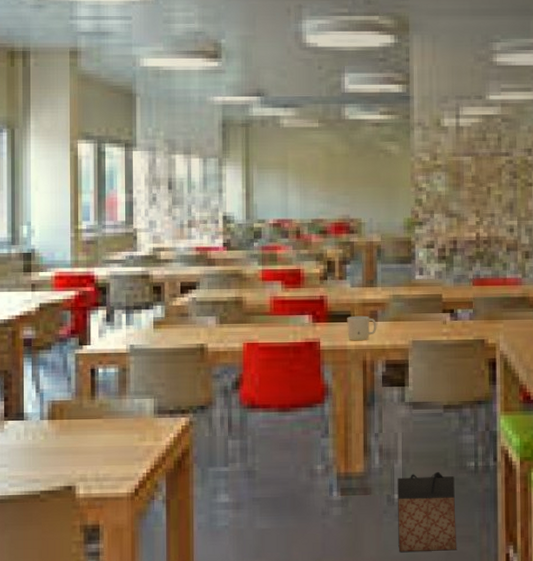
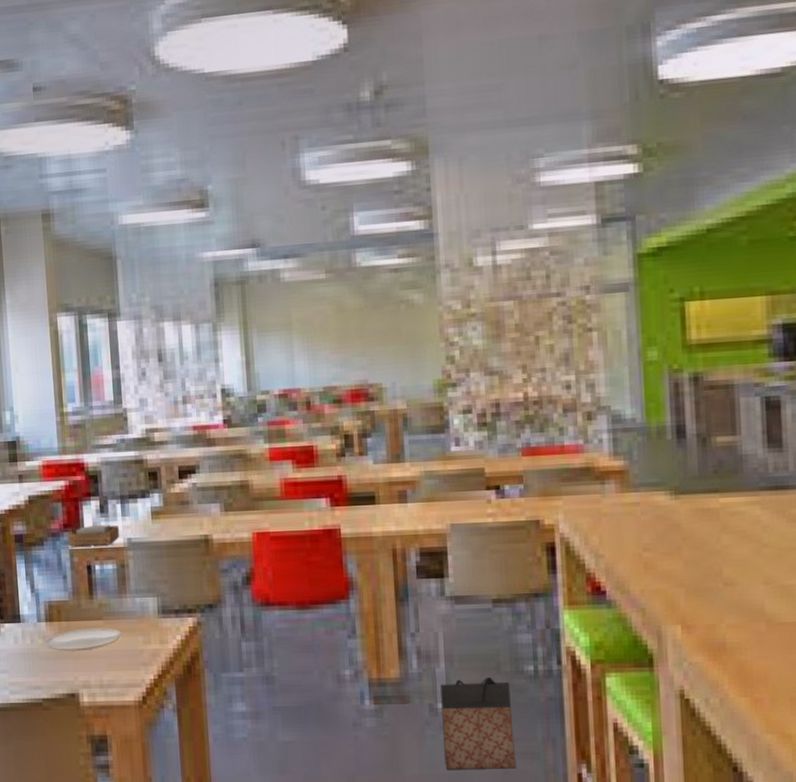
plate: none [46,426,120,447] -> present [45,628,122,651]
napkin holder: none [75,332,124,351] -> present [69,525,120,547]
mug: present [347,315,377,341] -> none [371,496,407,527]

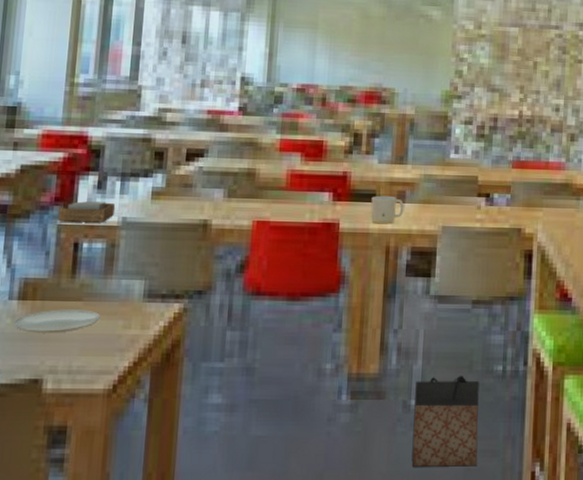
mug: none [371,496,407,527] -> present [371,195,405,224]

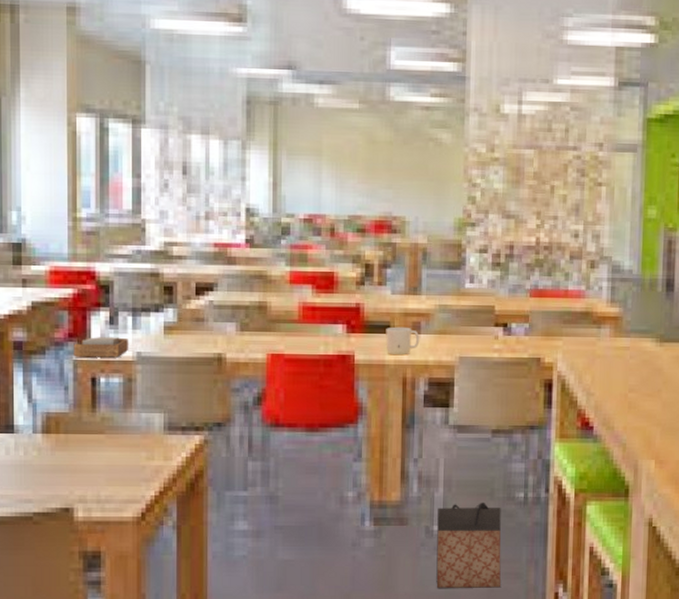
plate: present [13,309,101,333] -> none [40,442,124,465]

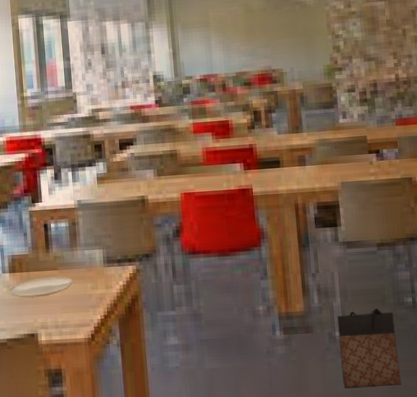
plate: none [40,442,124,465] -> present [8,276,74,298]
napkin holder: present [74,337,129,358] -> none [28,189,71,209]
mug: present [386,326,420,356] -> none [276,160,306,186]

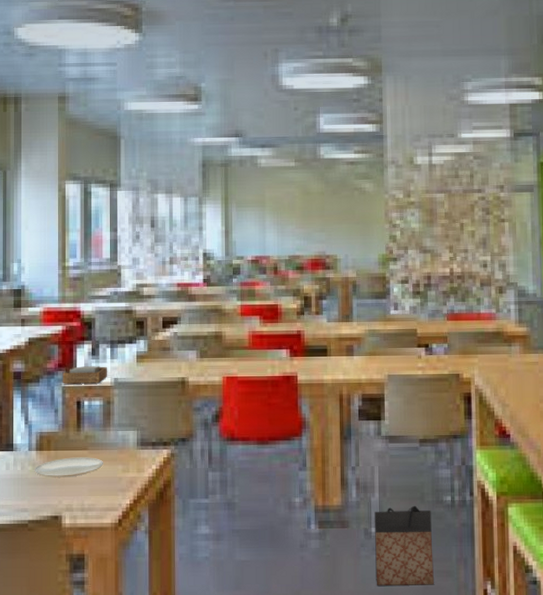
napkin holder: none [28,189,71,209] -> present [62,366,108,384]

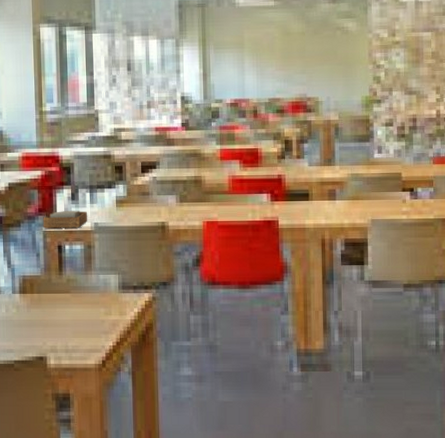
plate: present [34,457,104,478] -> none [18,300,86,320]
bag: present [375,505,434,586] -> none [357,349,417,428]

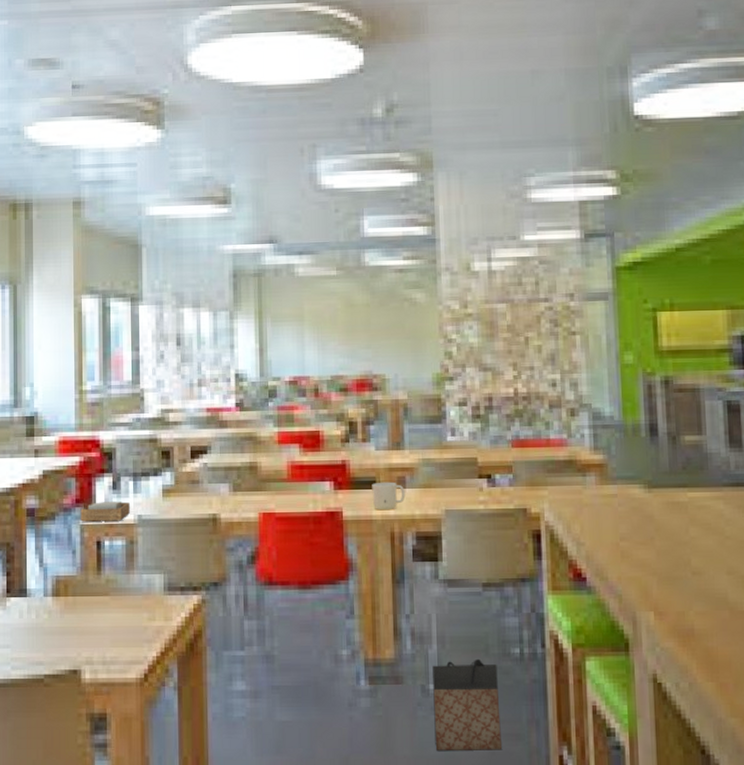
mug: none [305,194,336,220] -> present [372,482,406,511]
bag: none [357,349,417,428] -> present [432,658,502,750]

